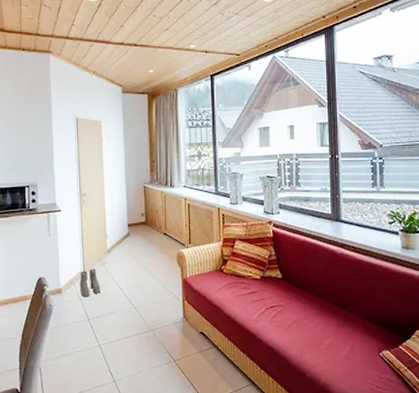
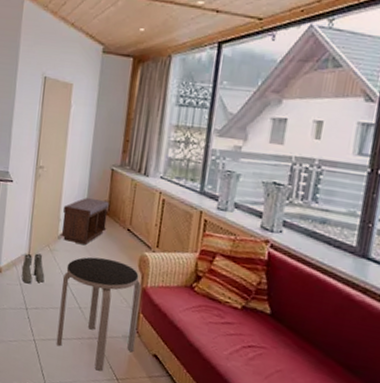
bench: none [109,213,147,253] -> present [61,198,109,245]
side table: none [116,261,185,358] -> present [56,257,142,371]

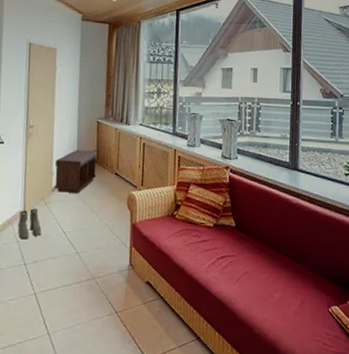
side table: present [56,257,142,371] -> none [56,202,132,309]

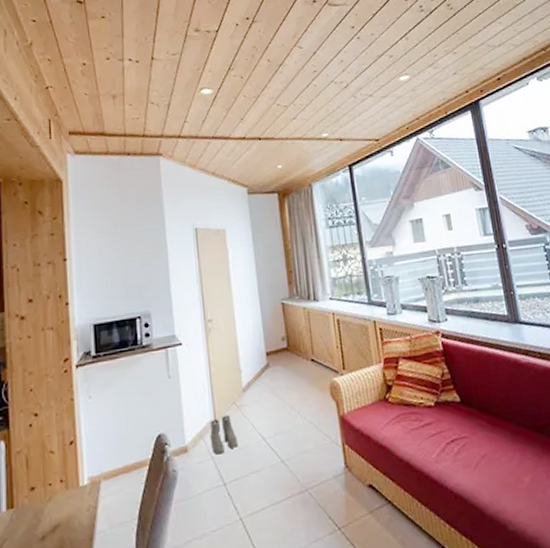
bench: present [54,150,97,193] -> none [242,337,291,392]

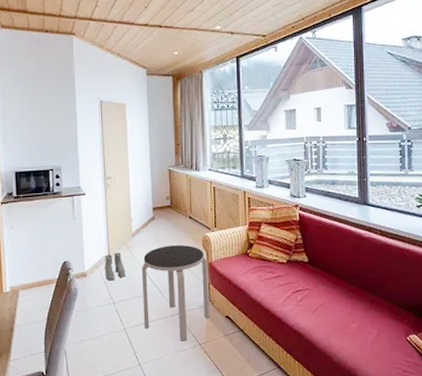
side table: none [257,396,349,528] -> present [141,244,210,341]

